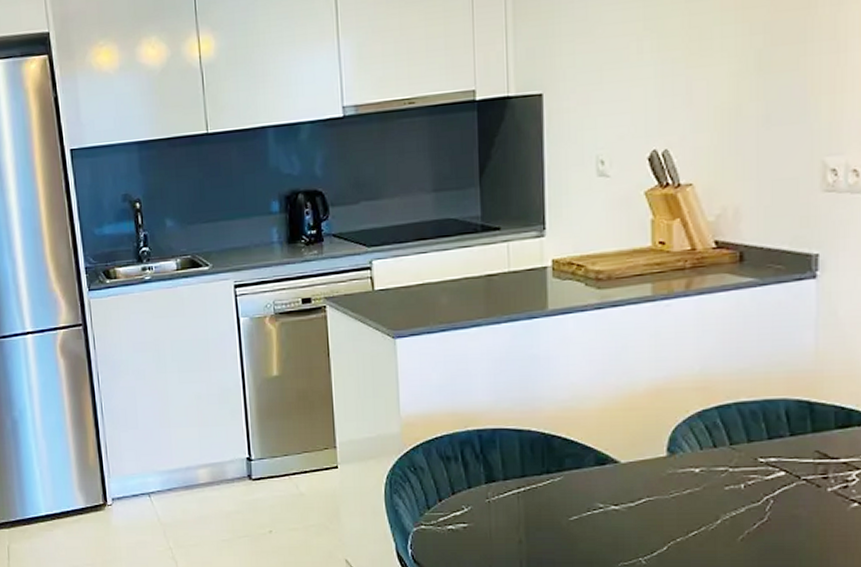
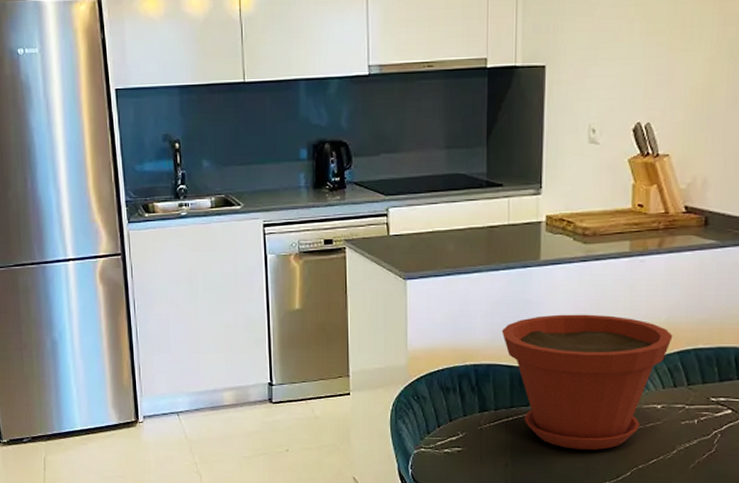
plant pot: none [507,368,709,522] -> present [501,314,673,450]

